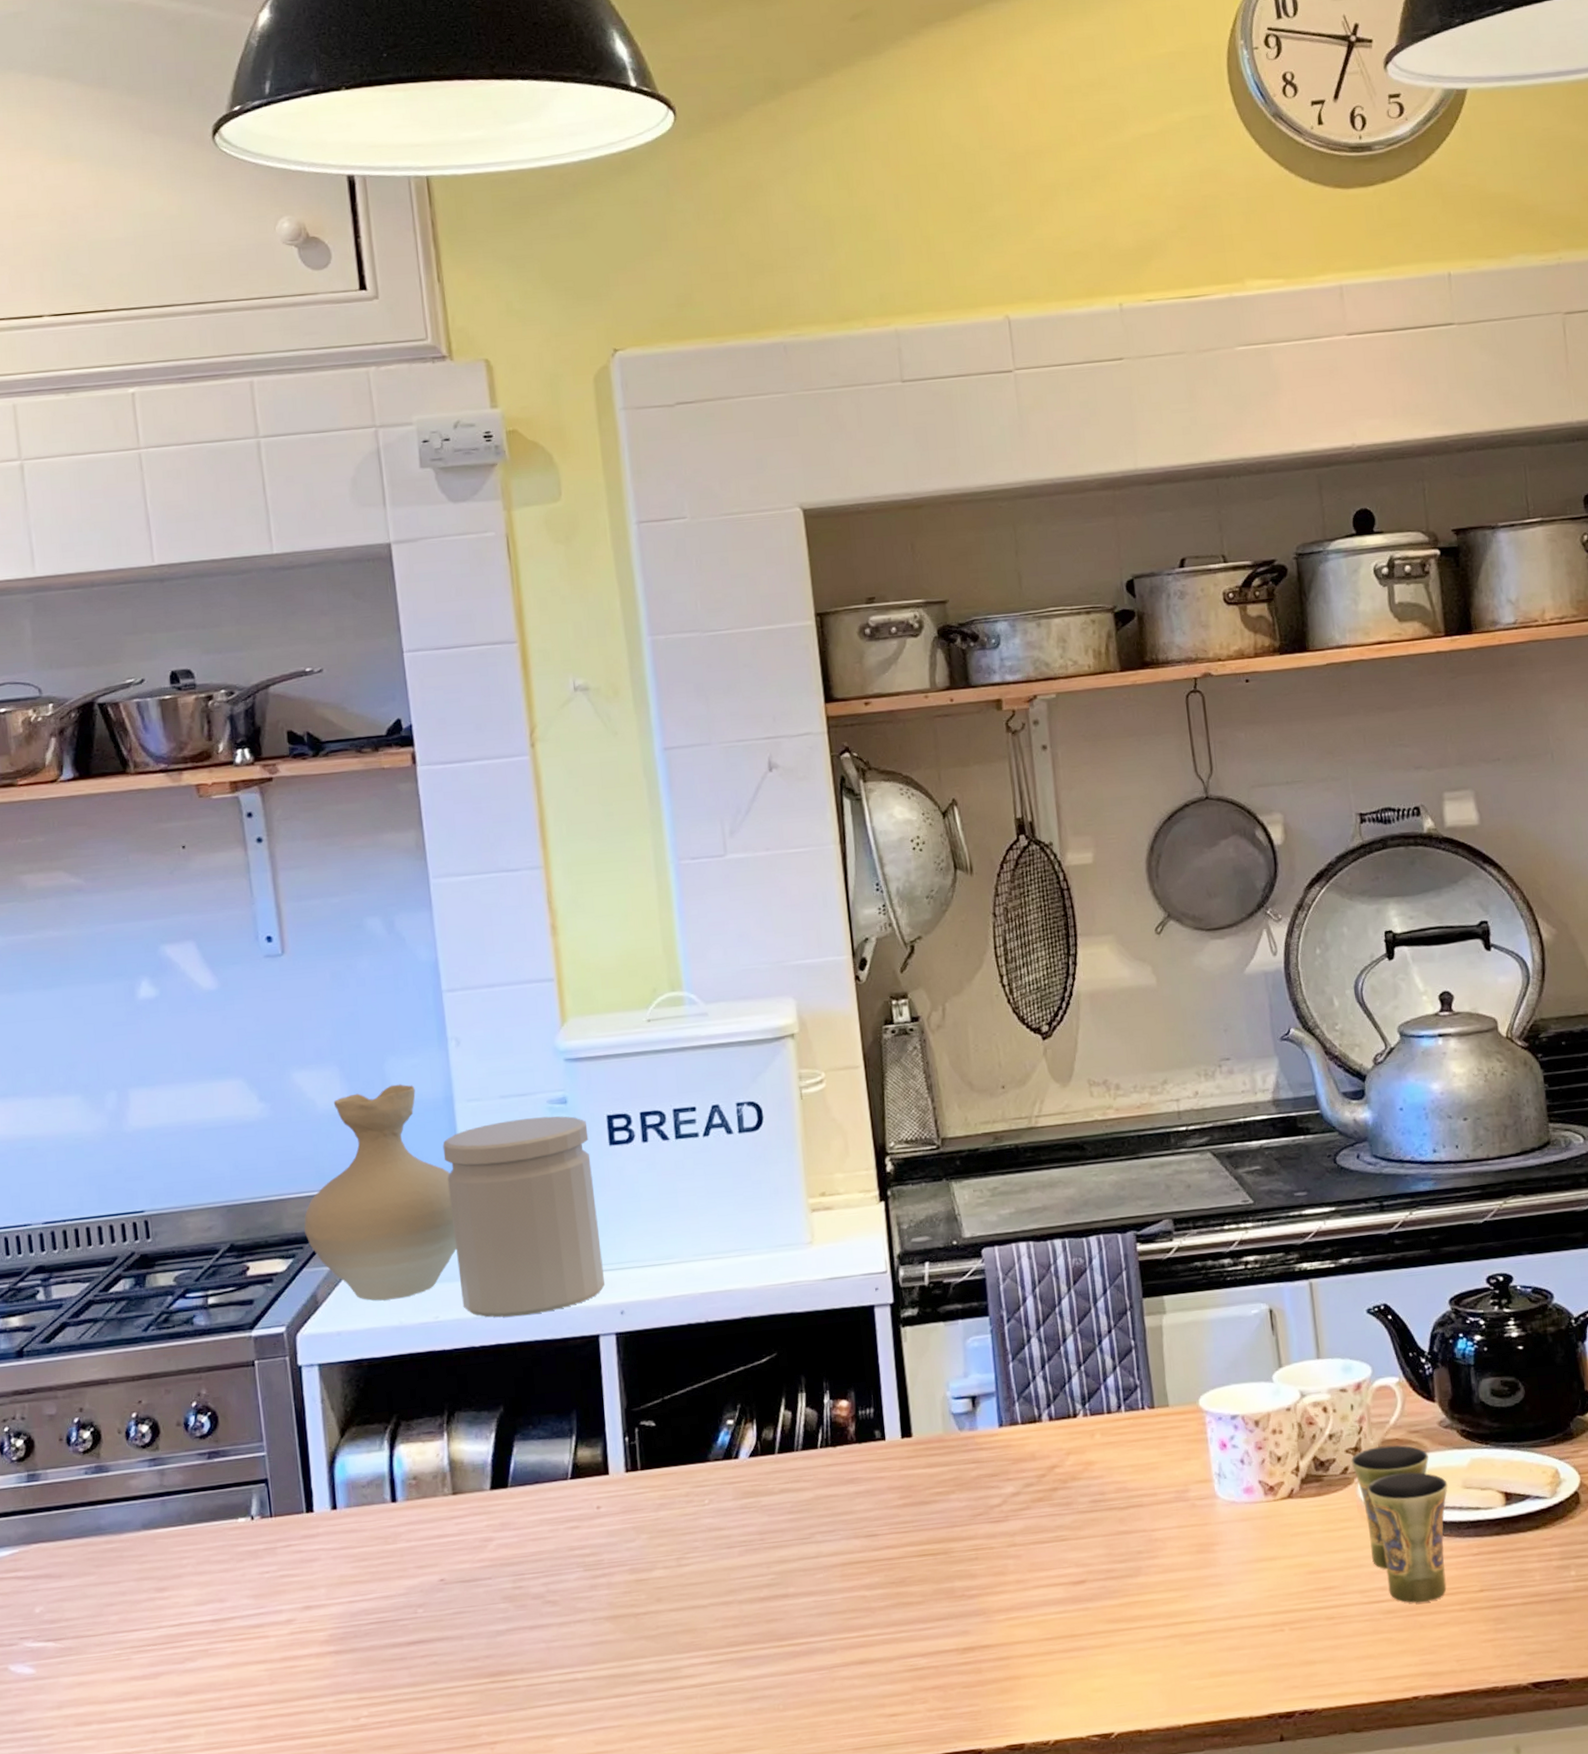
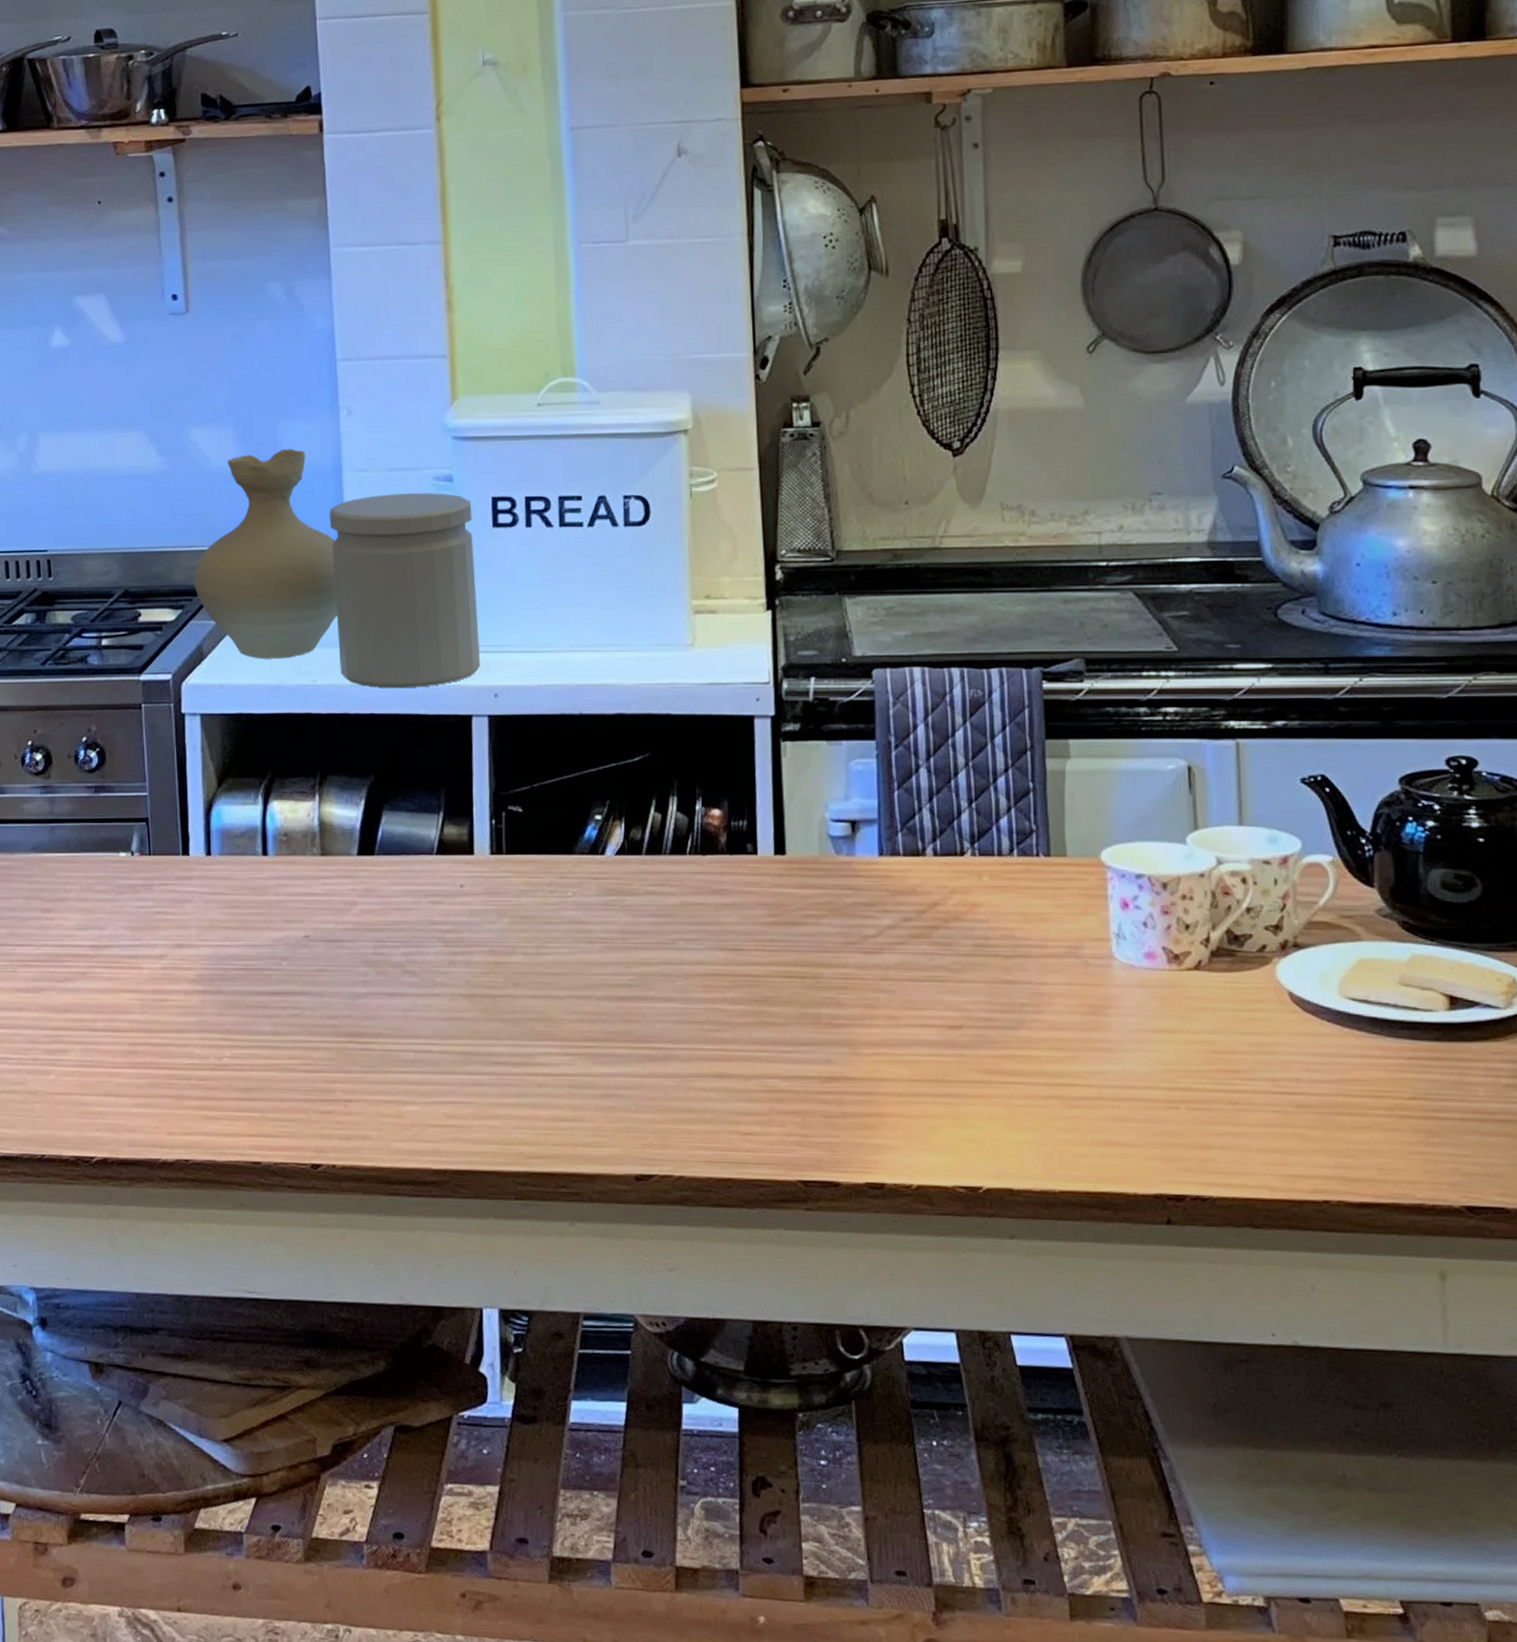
cup: present [1351,1445,1448,1603] -> none [1270,928,1382,1101]

